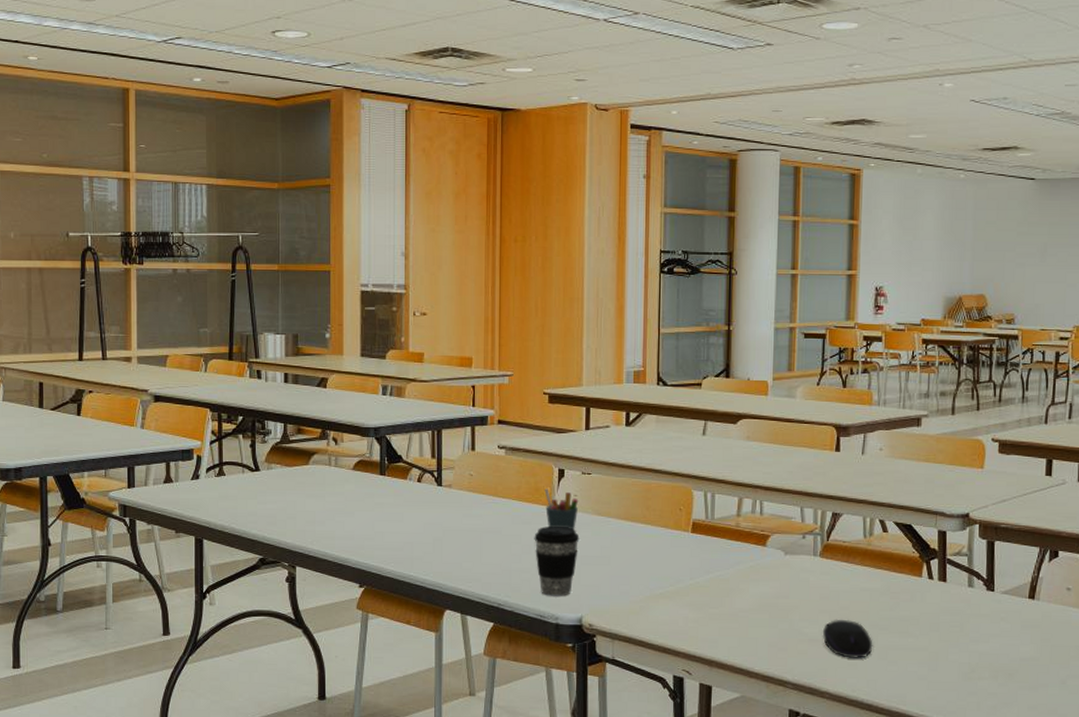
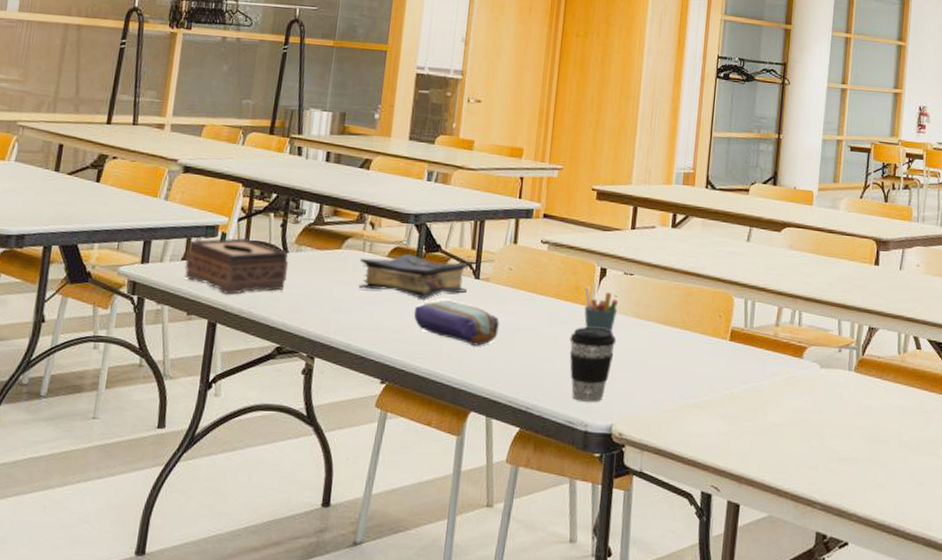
tissue box: none [167,459,261,512] -> present [184,237,288,294]
book: none [327,465,432,507] -> present [359,253,471,299]
pencil case: none [384,507,465,549] -> present [414,299,499,346]
computer mouse: present [822,619,873,658] -> none [853,437,902,480]

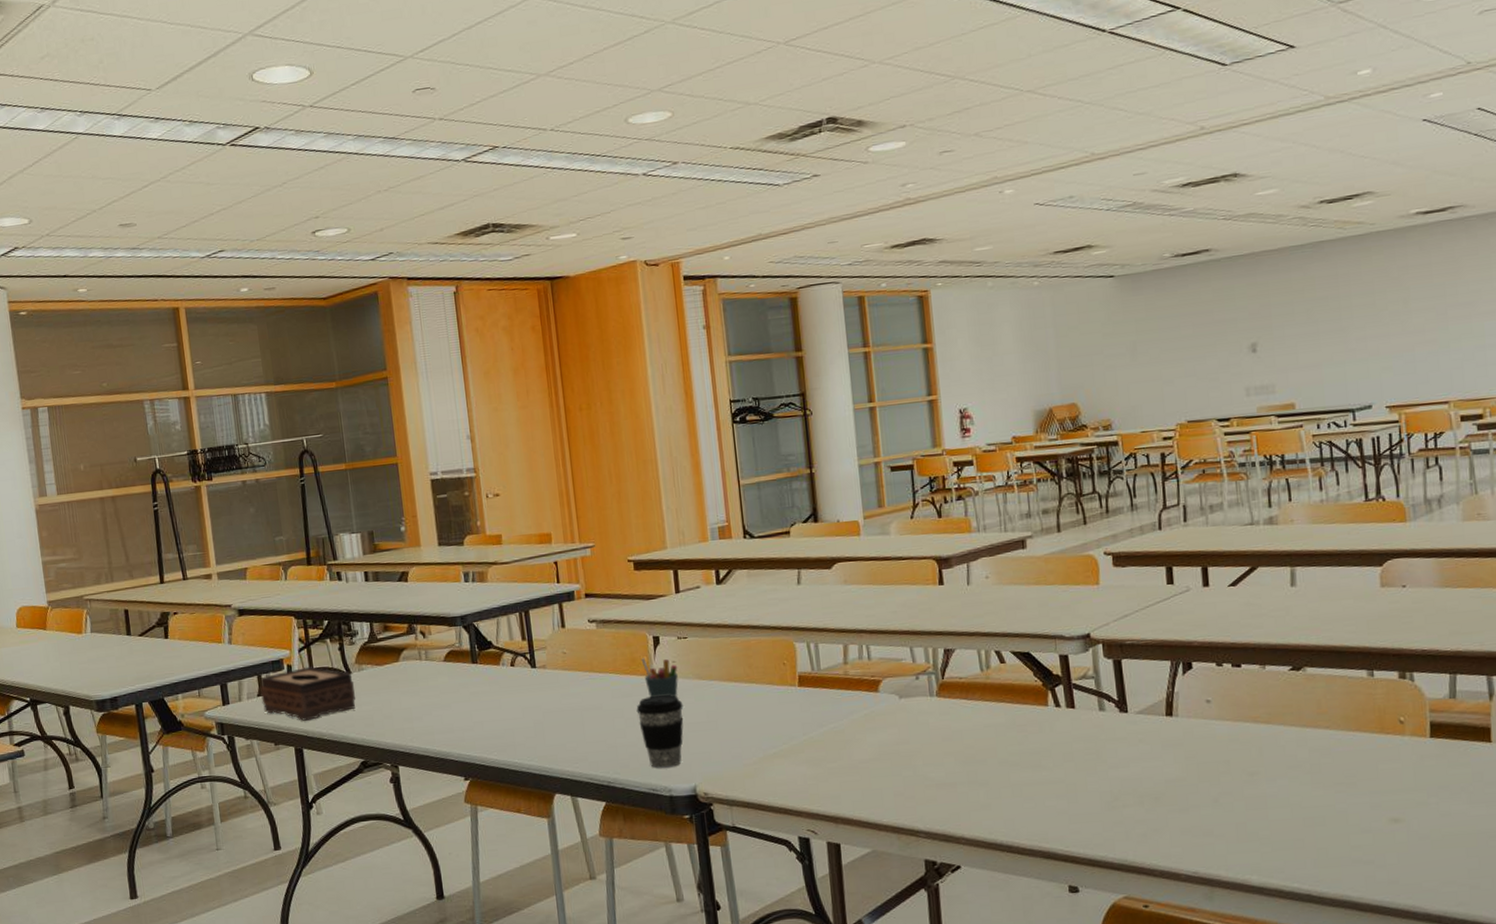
book: present [359,253,471,299] -> none [418,654,527,696]
pencil case: present [414,299,499,346] -> none [481,692,566,732]

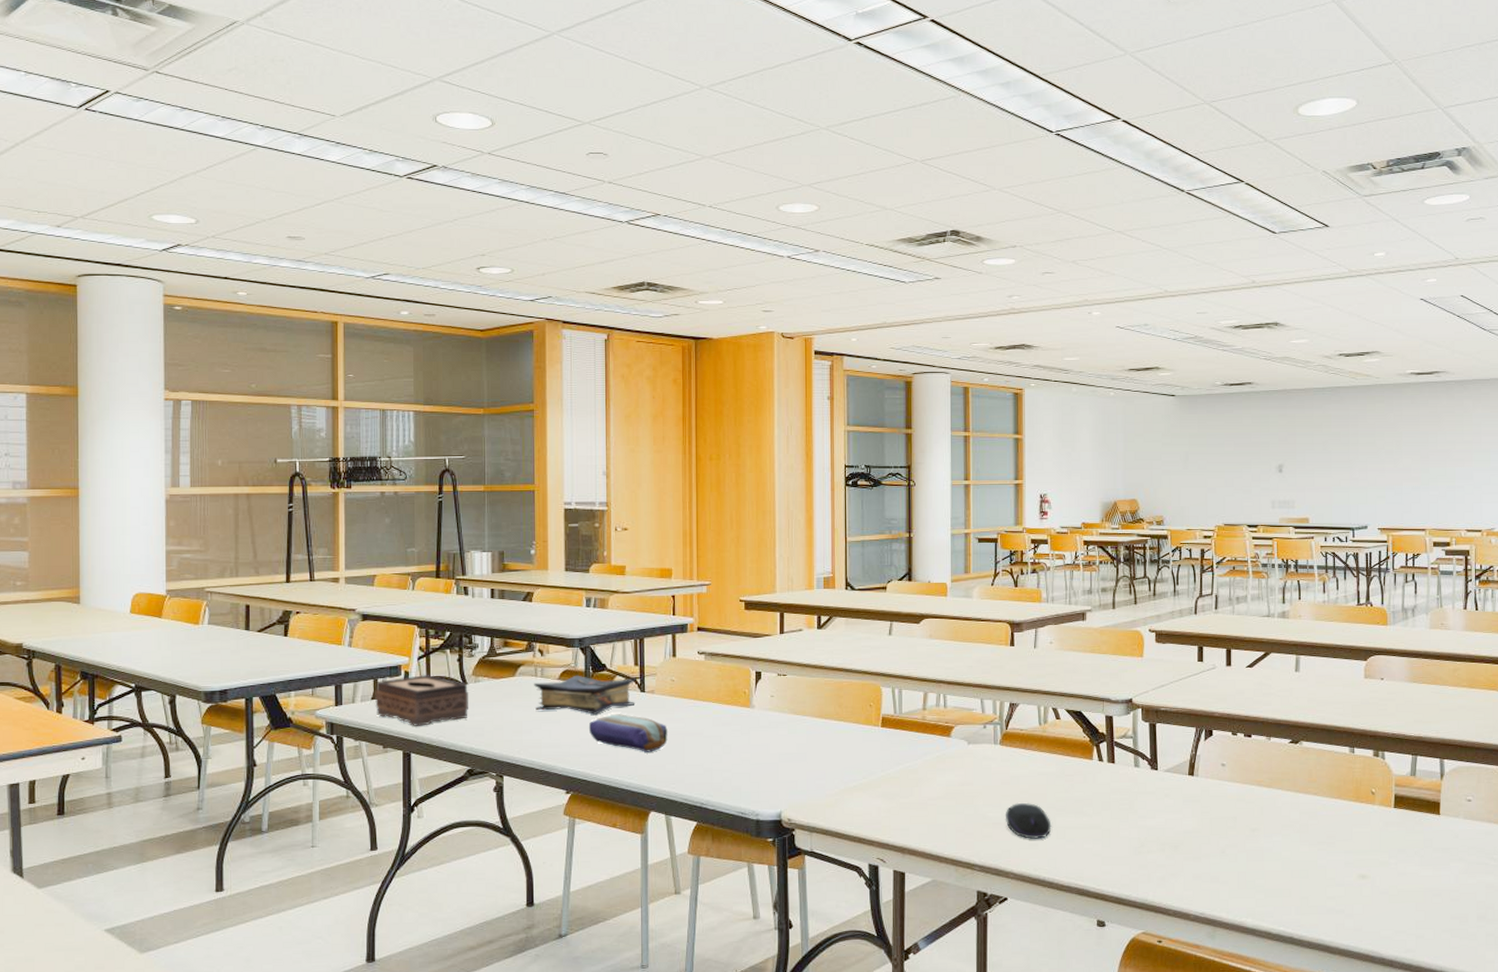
book: none [418,654,527,696] -> present [533,675,635,715]
pencil case: none [481,692,566,732] -> present [589,713,668,752]
coffee cup: present [636,694,684,768] -> none [734,725,777,793]
pen holder: present [641,658,678,698] -> none [743,691,776,729]
computer mouse: none [949,759,1005,799] -> present [1005,802,1052,839]

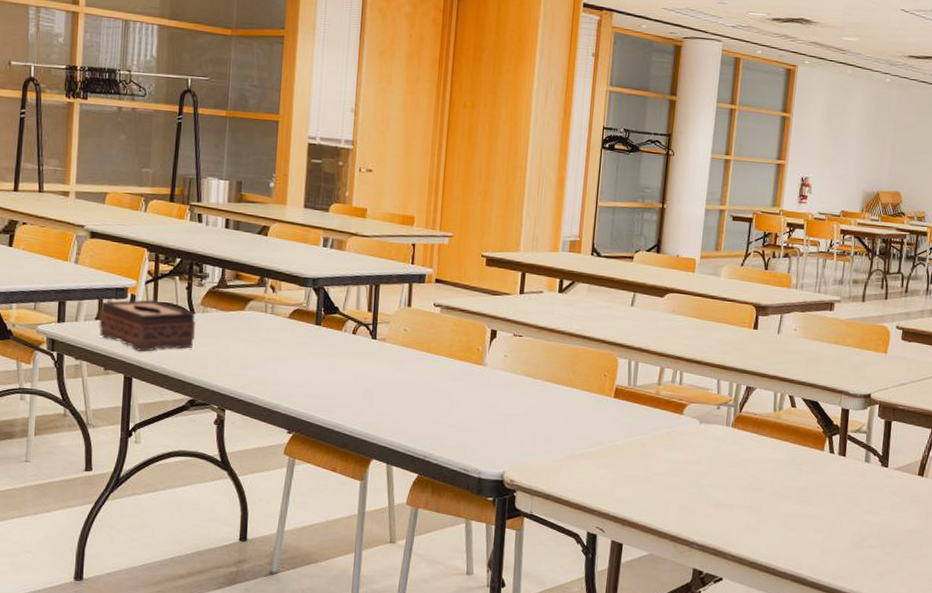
book: present [533,675,635,715] -> none [262,315,367,357]
pencil case: present [589,713,668,752] -> none [316,358,396,400]
computer mouse: present [1005,802,1052,839] -> none [728,486,775,524]

